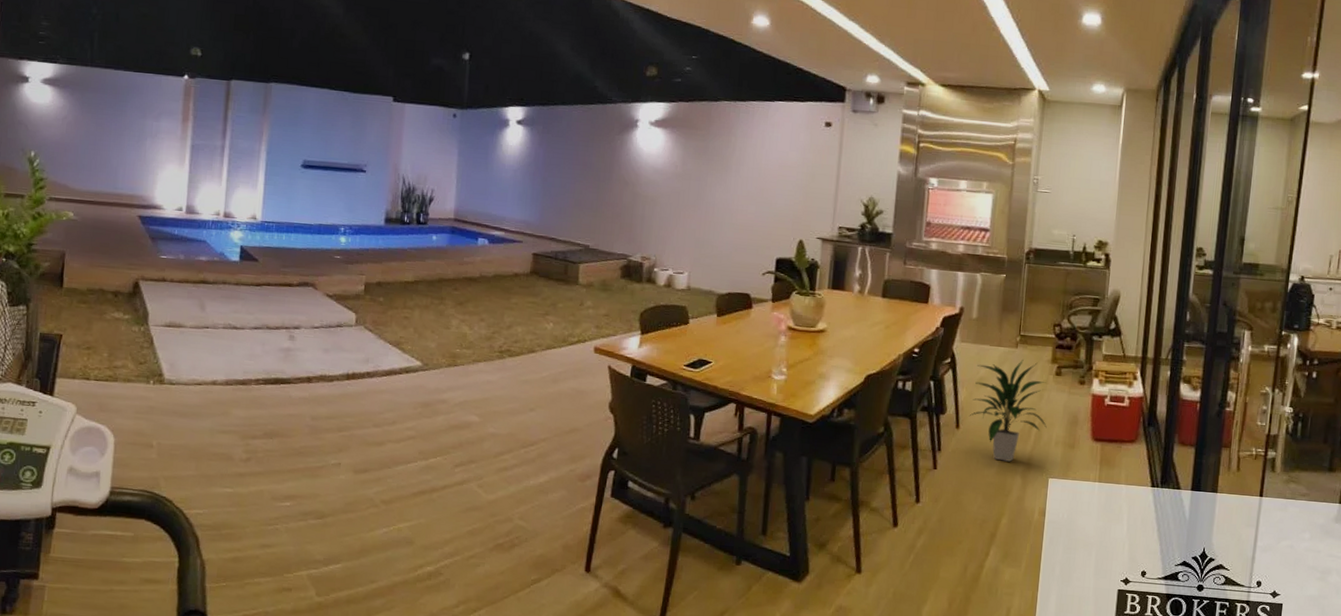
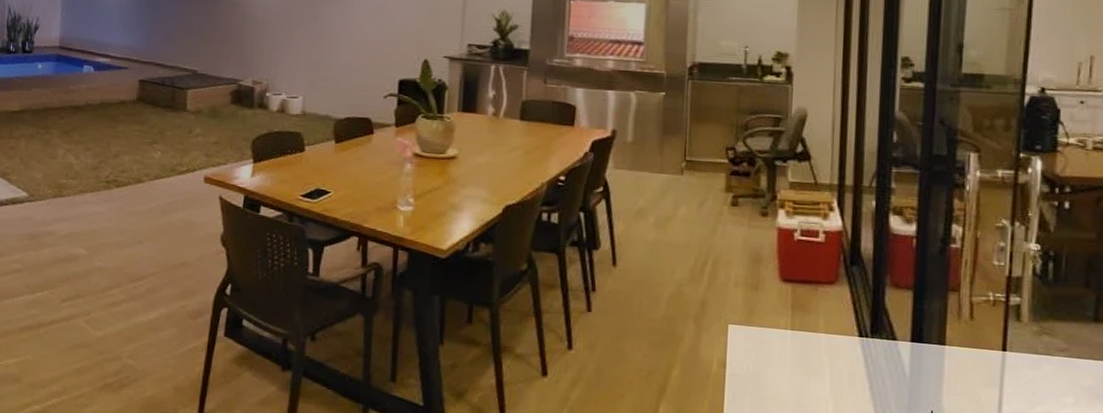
indoor plant: present [969,359,1047,462] -> none [627,187,723,305]

